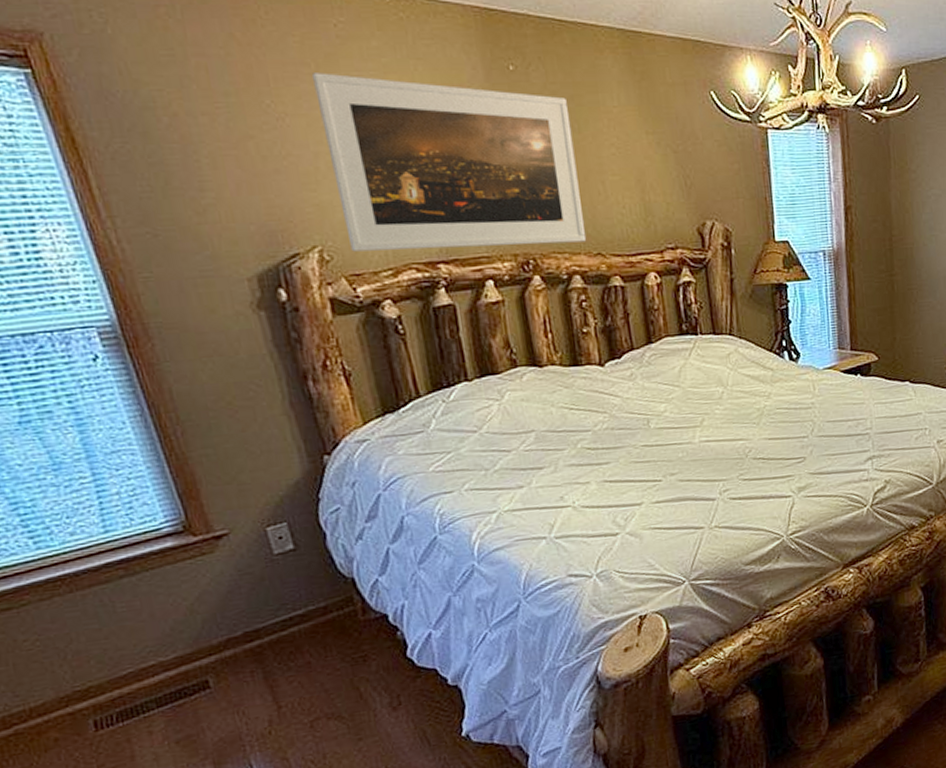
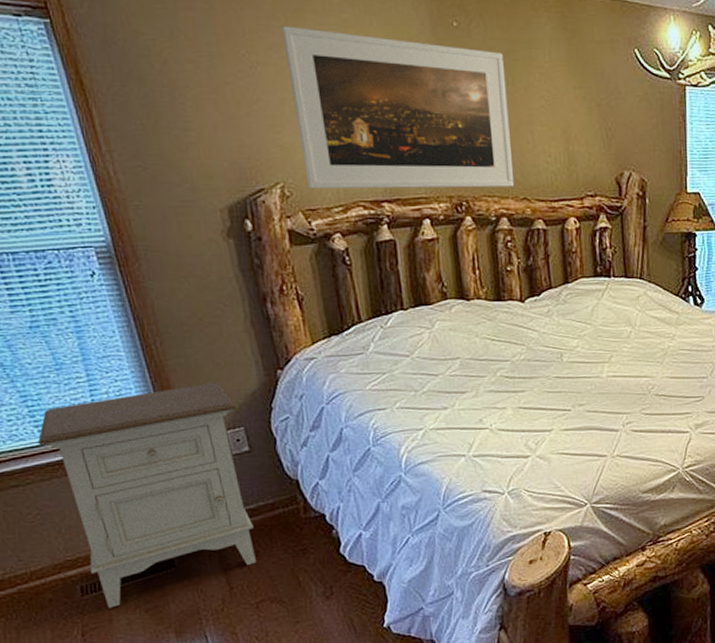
nightstand: none [33,473,308,743] -> present [37,382,256,609]

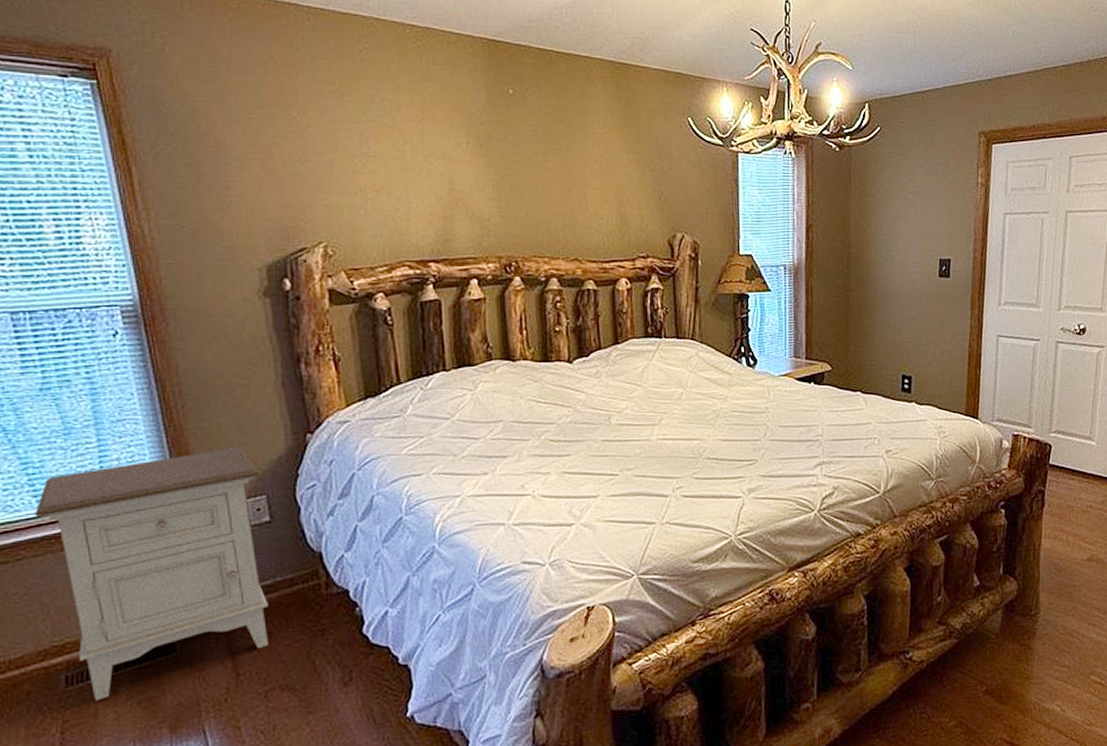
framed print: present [281,26,515,189] -> none [335,91,566,249]

